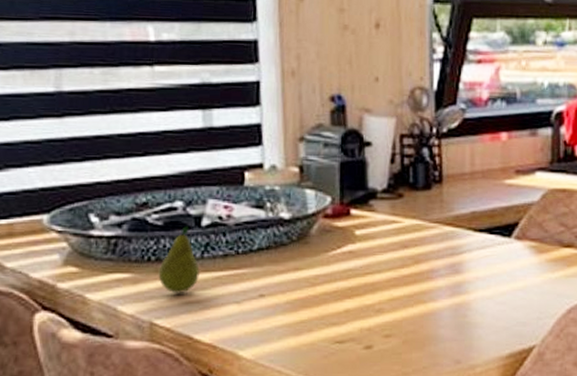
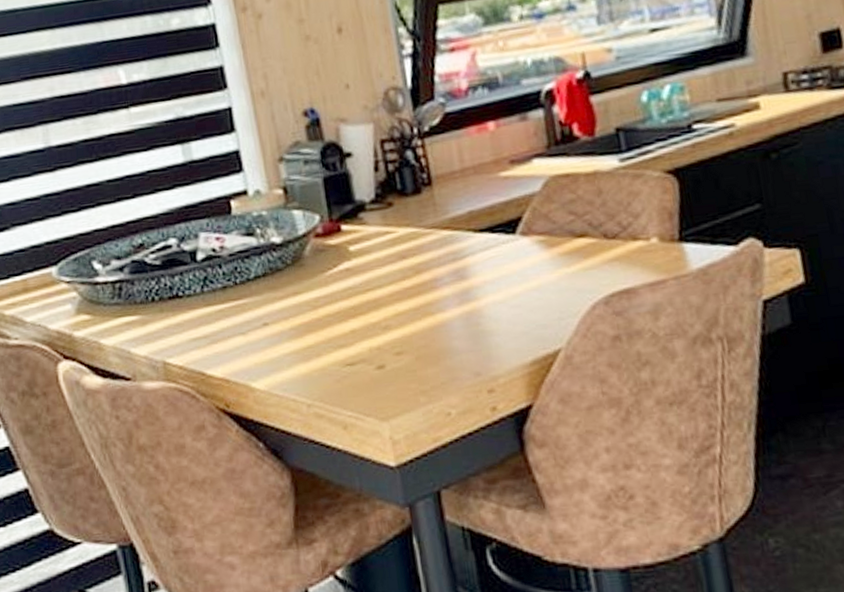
fruit: present [158,225,200,293] -> none [163,261,203,331]

